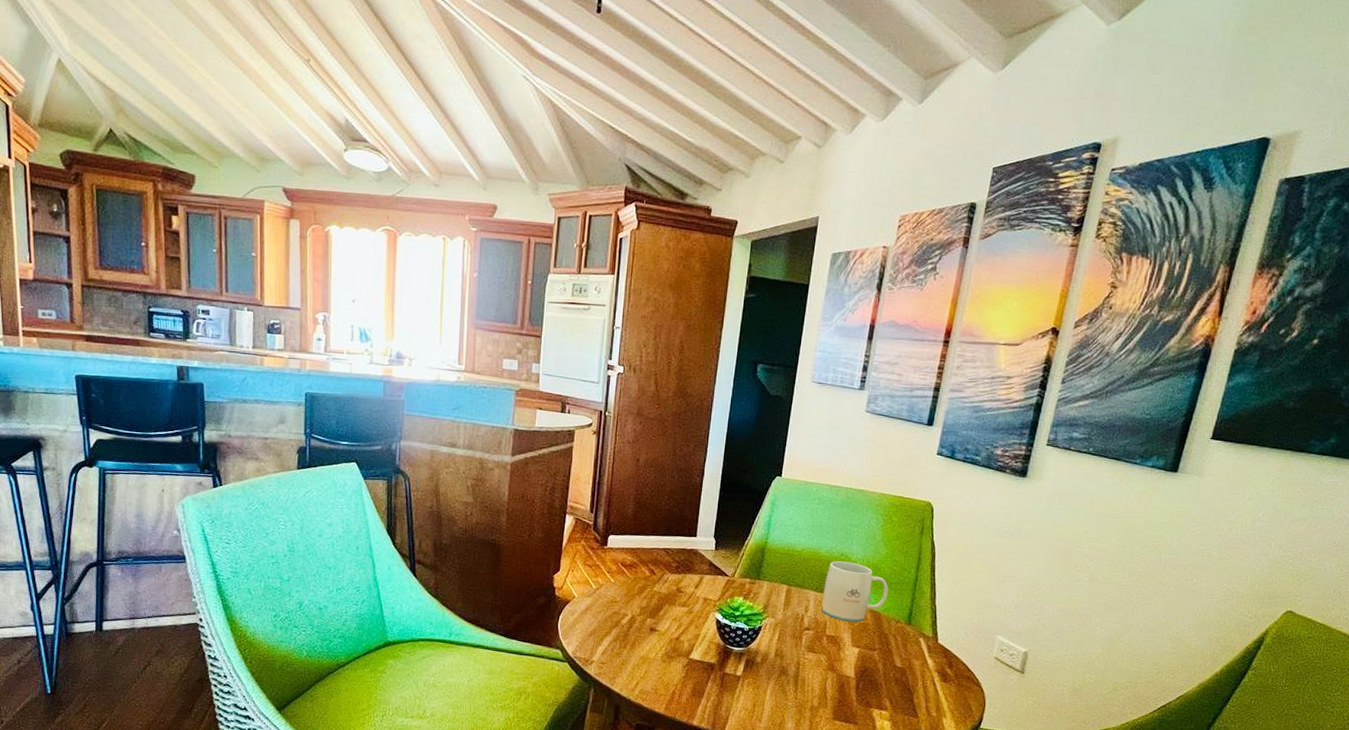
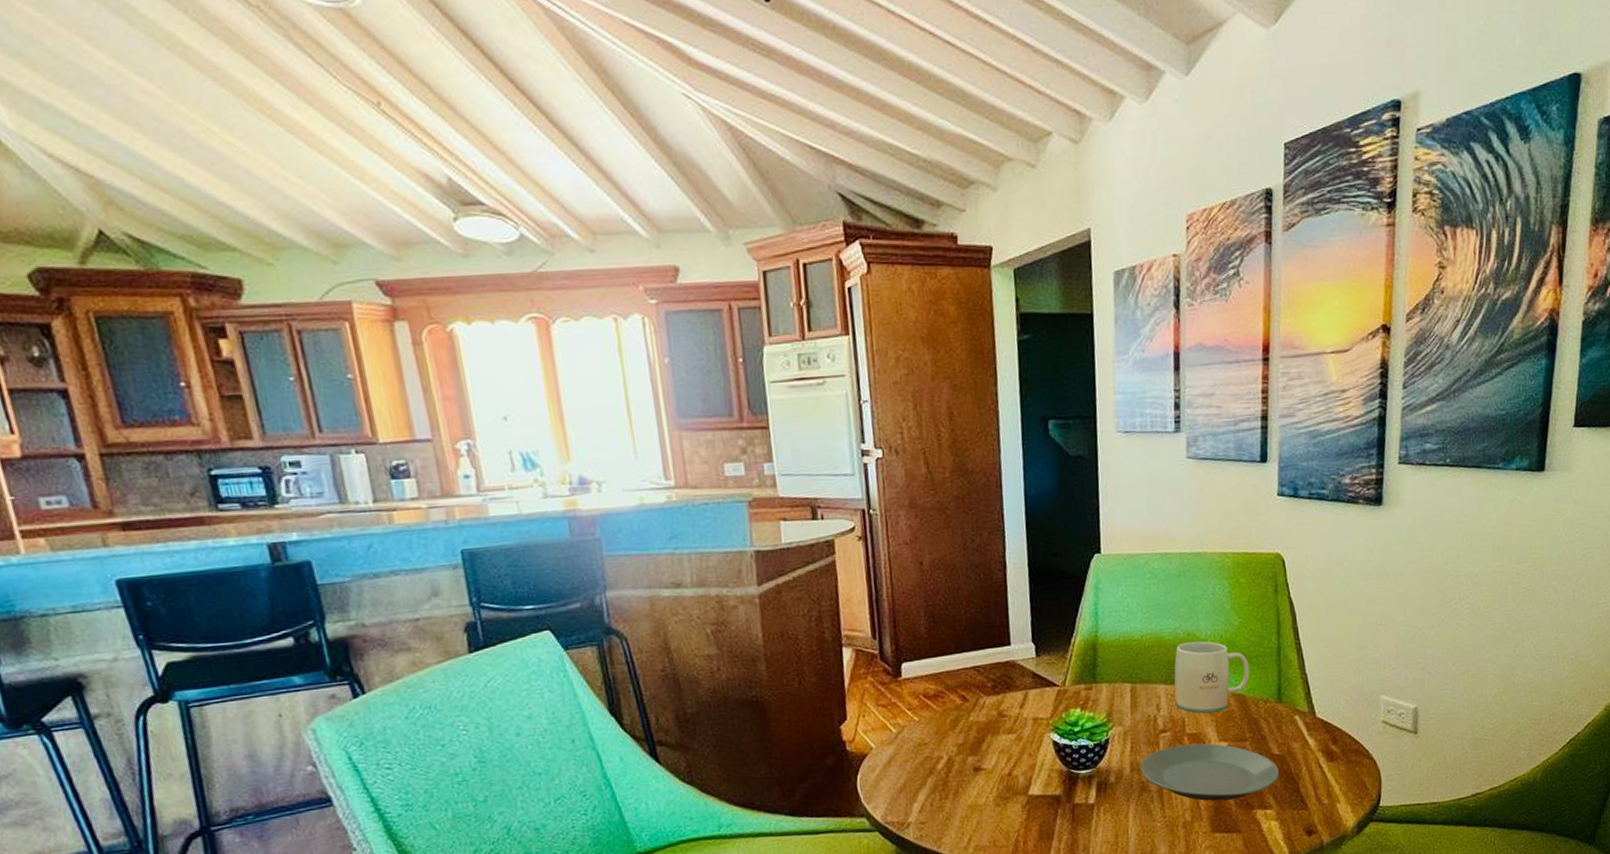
plate: none [782,643,898,697] -> present [1139,743,1279,802]

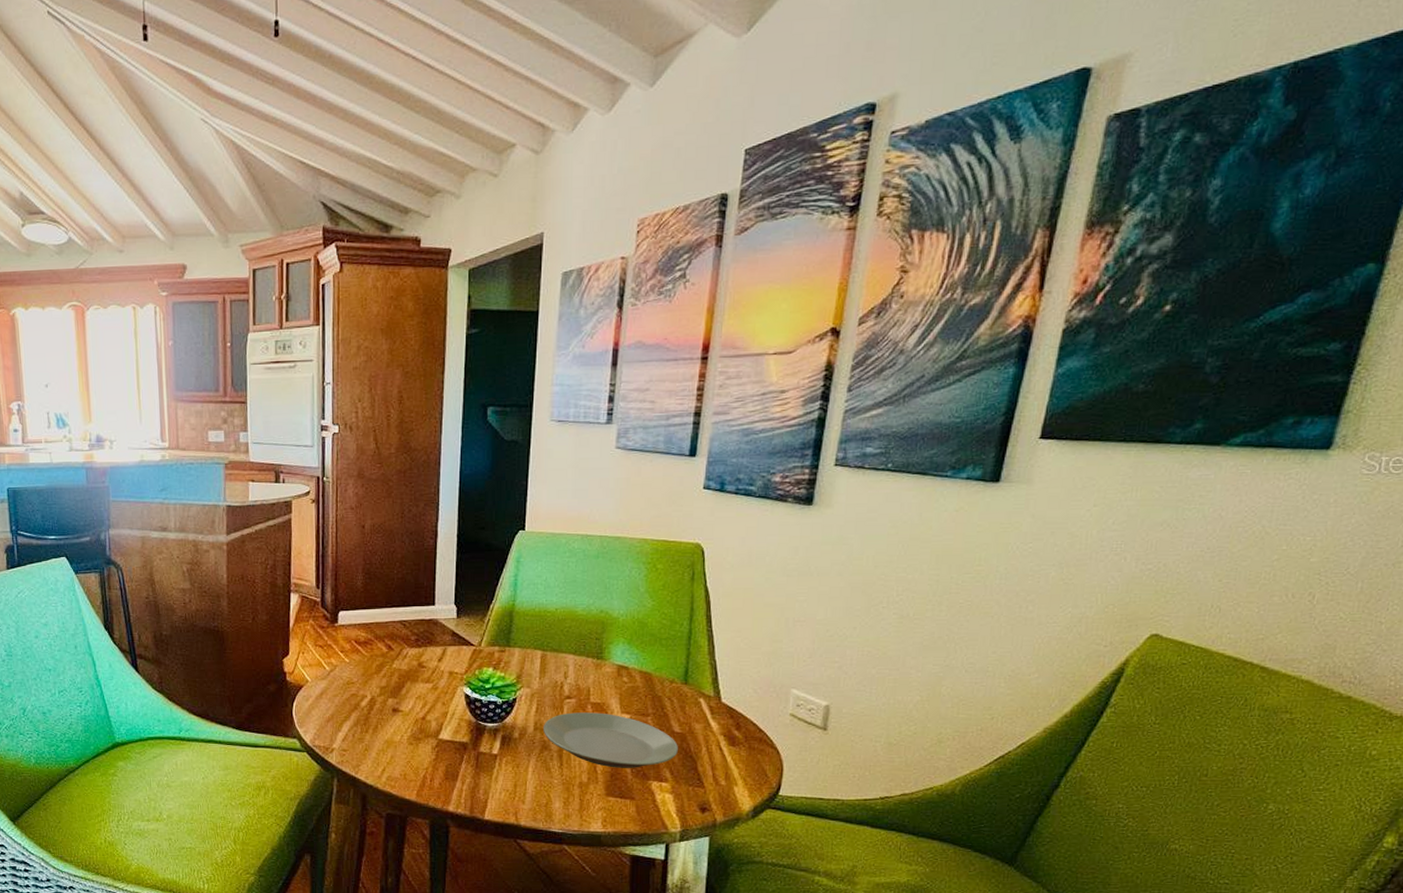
mug: present [1174,641,1250,714] -> none [582,619,658,686]

